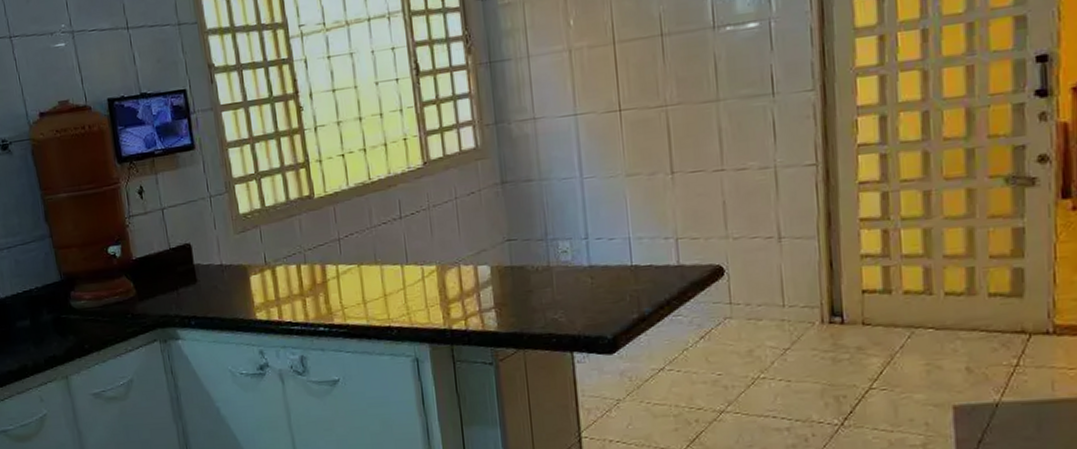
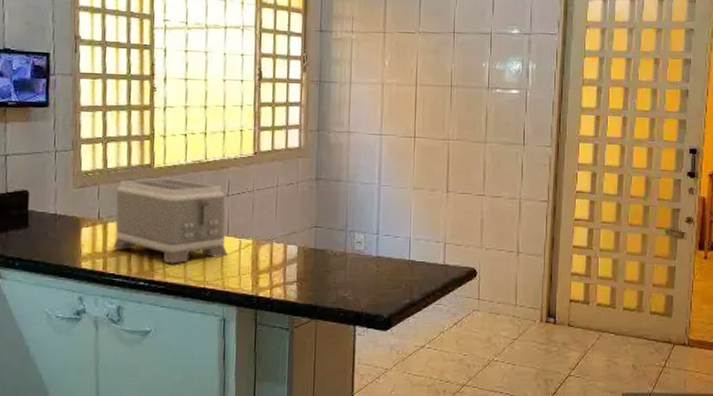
toaster: none [279,207,410,304] -> present [113,177,228,264]

